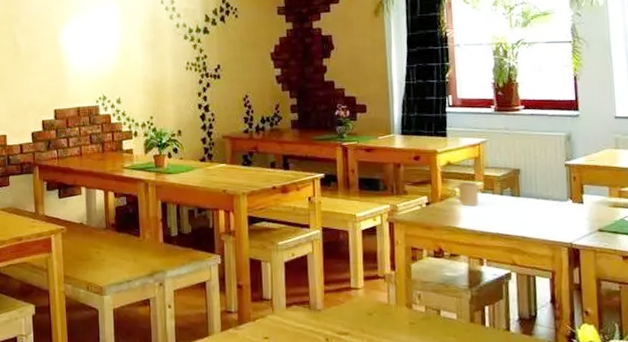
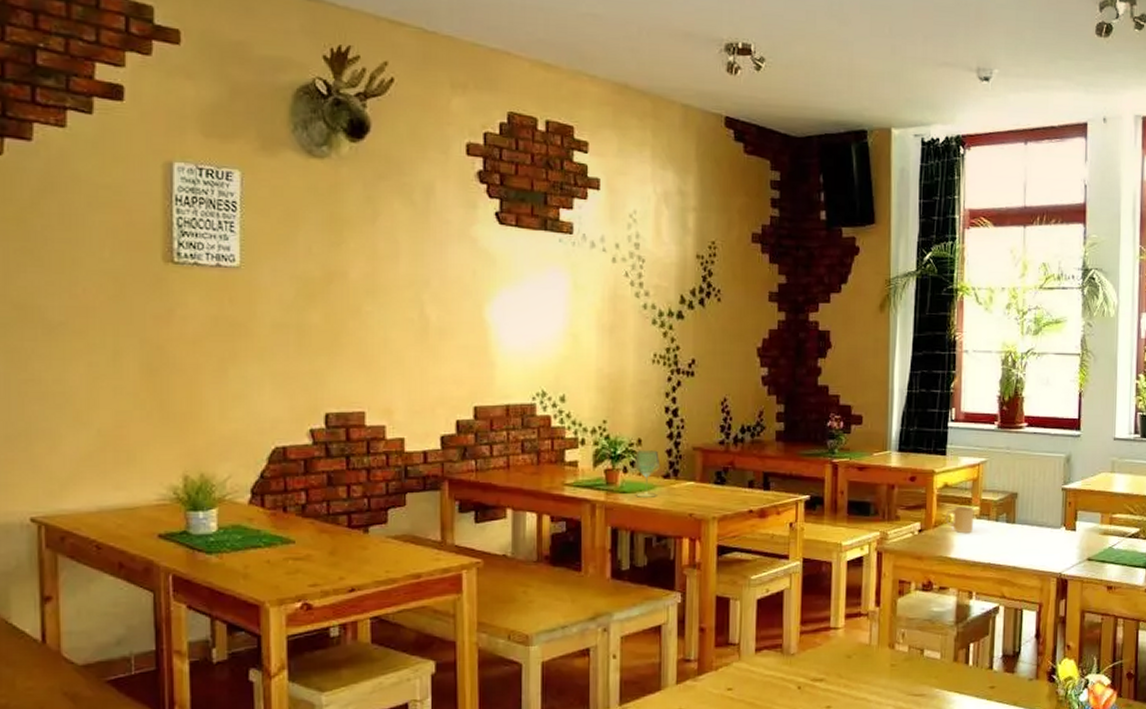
wine glass: none [176,139,197,177] -> present [634,450,661,497]

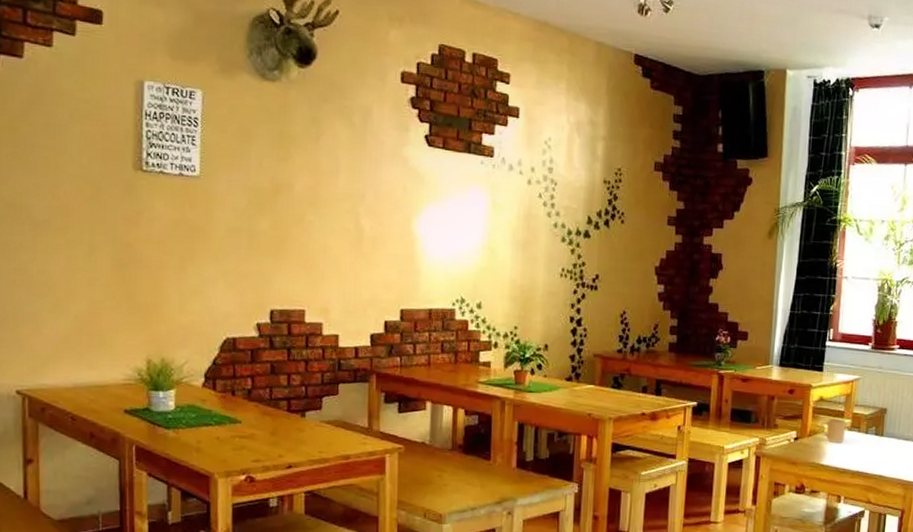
wine glass: present [634,450,661,497] -> none [540,355,564,398]

